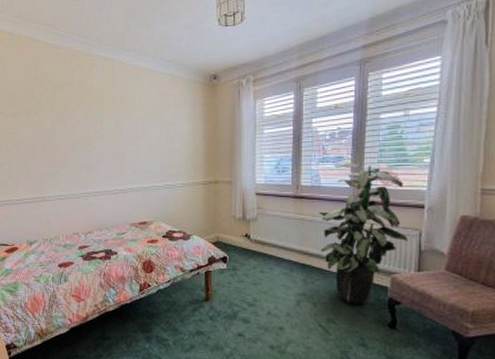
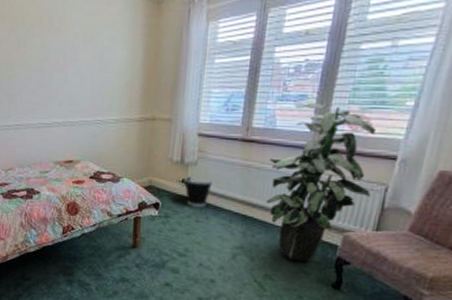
wastebasket: none [248,229,272,259] -> present [184,174,213,207]

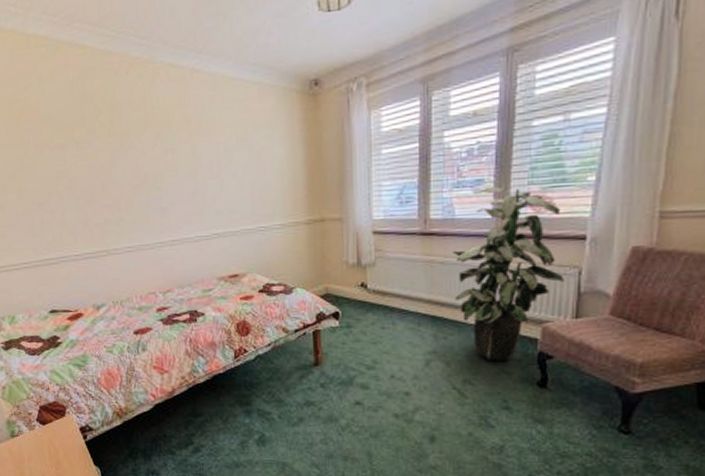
wastebasket: present [184,174,213,207] -> none [364,277,394,312]

